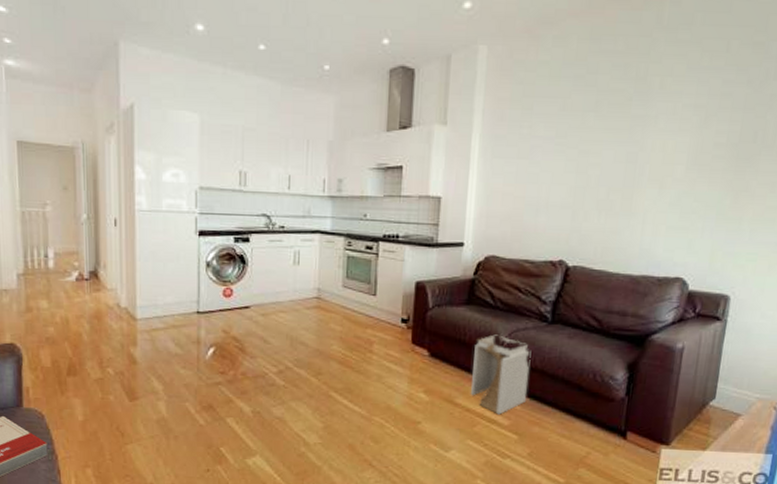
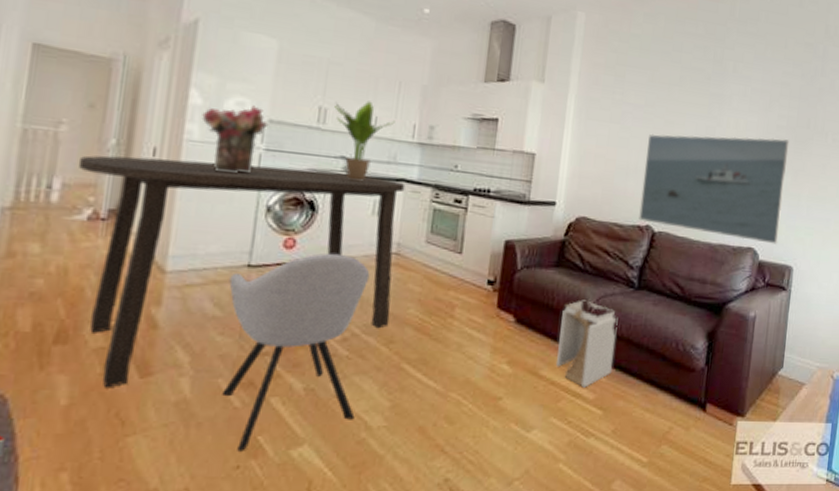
dining table: none [63,227,320,409] -> present [77,155,406,388]
bouquet: none [147,175,200,235] -> present [201,105,269,174]
chair: none [184,299,297,459] -> present [222,253,370,451]
potted plant: none [252,161,306,236] -> present [334,101,395,182]
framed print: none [551,157,730,273] -> present [639,133,790,244]

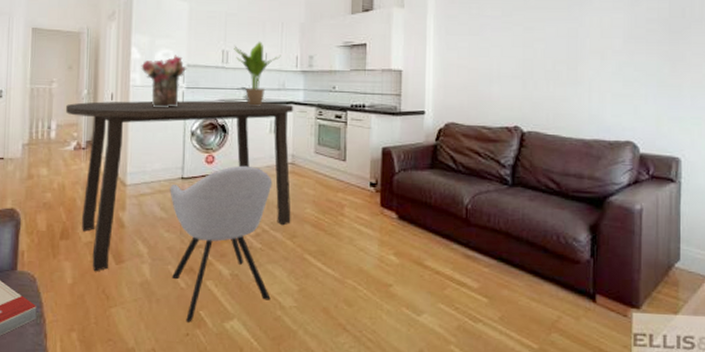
staircase: present [555,300,618,388] -> none [438,197,495,277]
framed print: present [639,133,790,244] -> none [506,31,663,136]

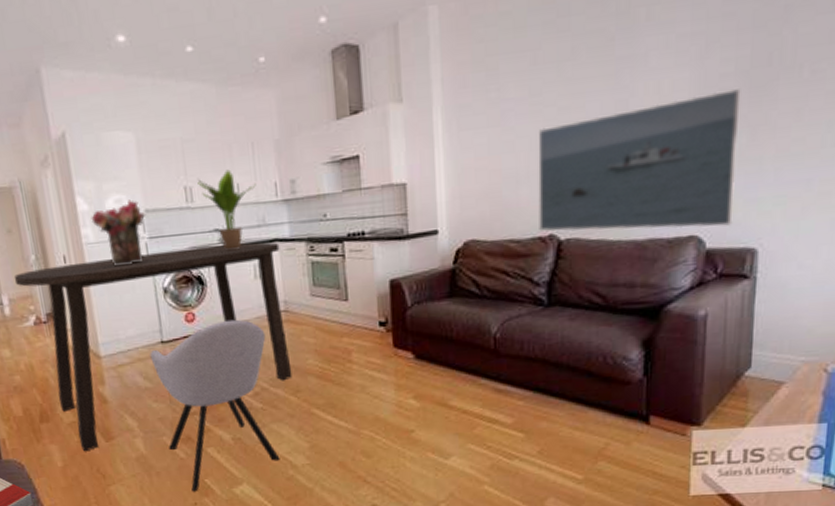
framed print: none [506,31,663,136] -> present [538,89,741,231]

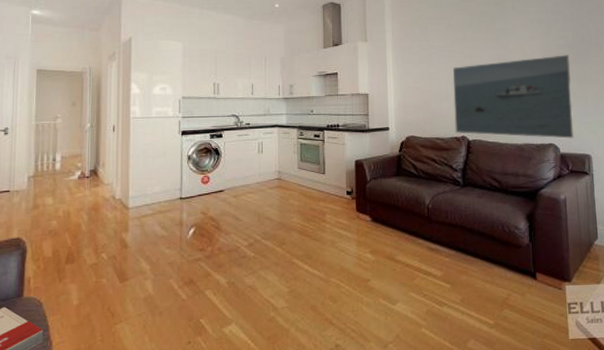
dining table: present [14,242,292,452] -> none [69,126,280,292]
bouquet: present [91,200,146,265] -> none [140,89,183,136]
chair: present [150,319,280,492] -> none [169,183,264,331]
potted plant: present [197,169,256,251] -> none [224,74,265,131]

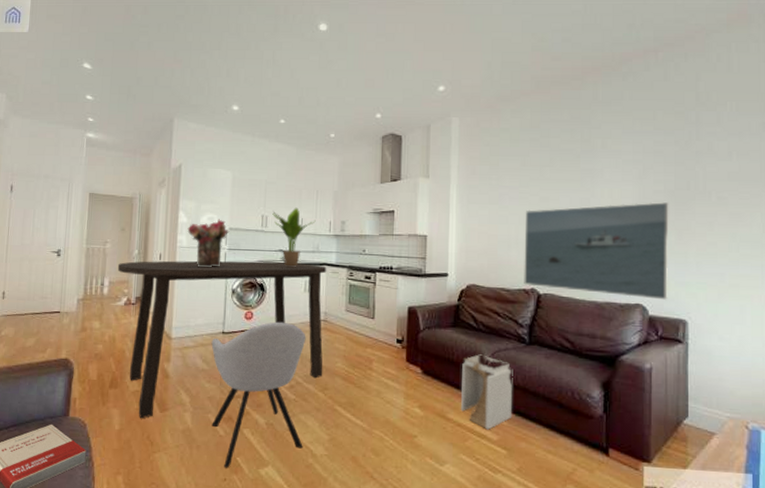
dining table: none [69,126,280,292] -> present [117,260,327,419]
bouquet: none [140,89,183,136] -> present [187,219,230,267]
chair: none [169,183,264,331] -> present [211,322,306,468]
potted plant: none [224,74,265,131] -> present [272,207,316,268]
staircase: none [407,199,453,267] -> present [460,354,513,430]

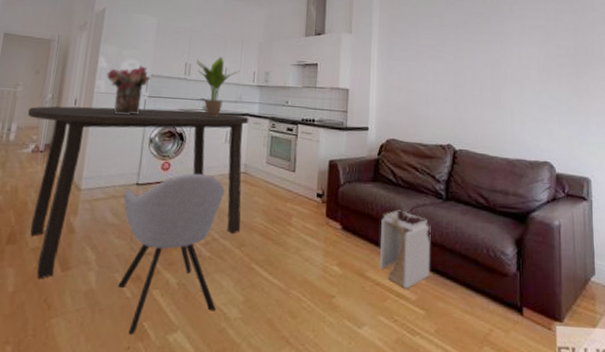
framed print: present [524,202,669,300] -> none [441,65,572,158]

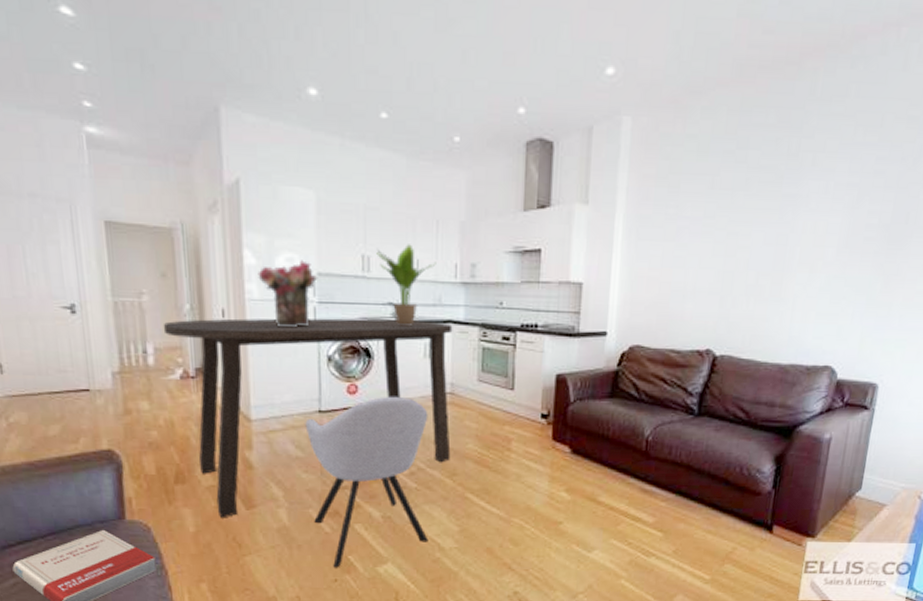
staircase: present [379,210,431,289] -> none [613,429,677,512]

